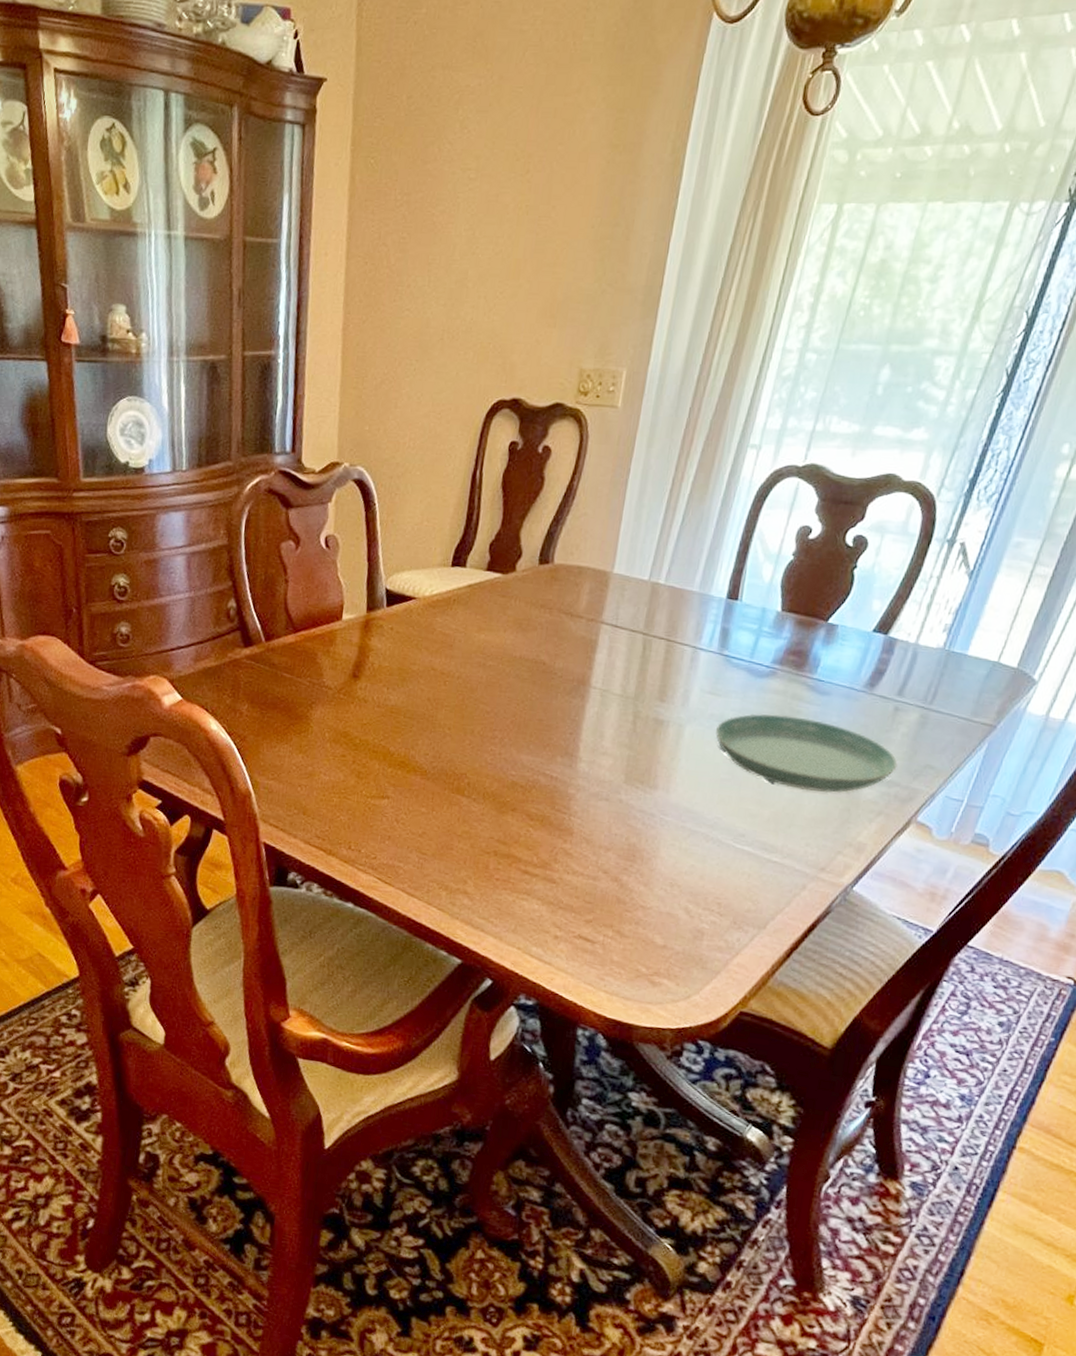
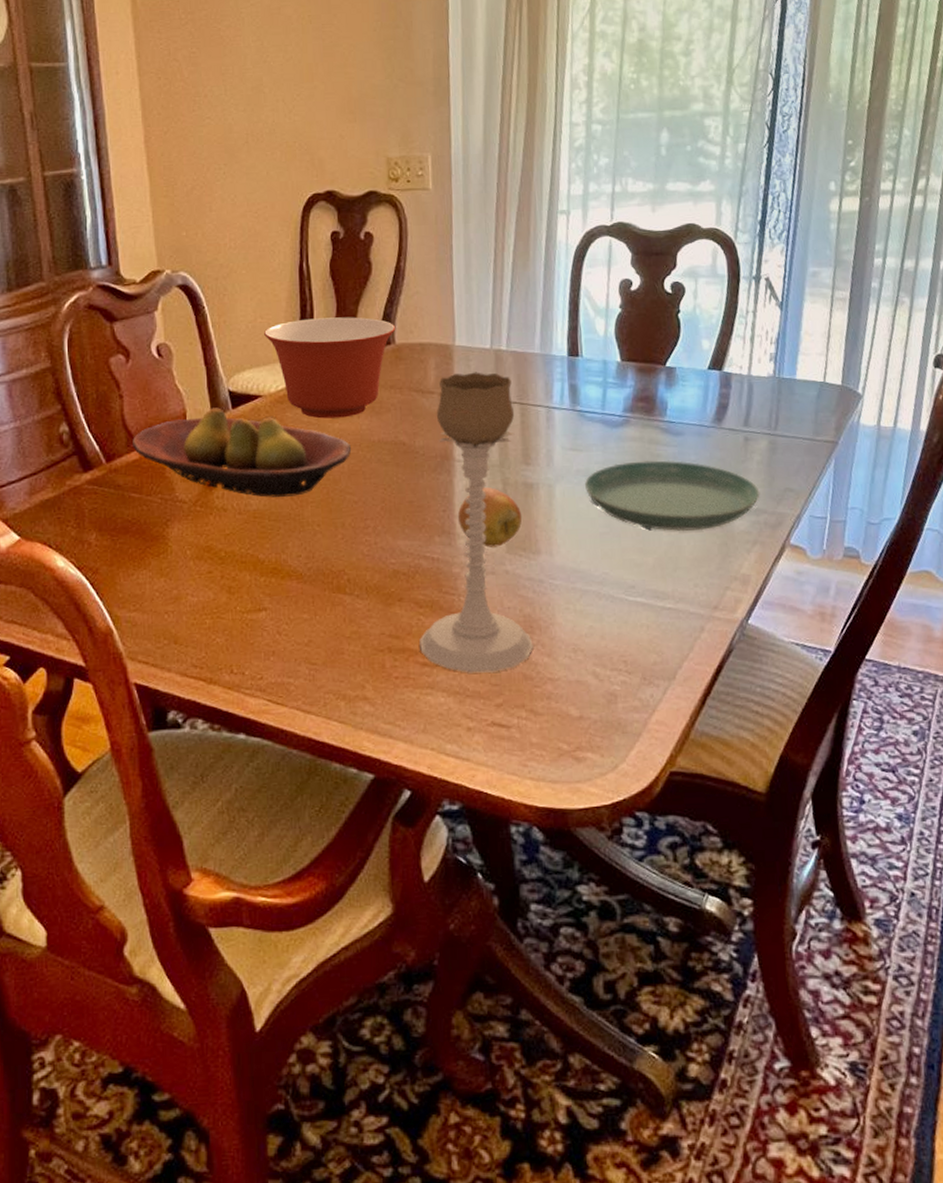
fruit bowl: none [291,603,492,698] -> present [133,407,351,497]
mixing bowl: none [428,527,557,630] -> present [264,317,396,419]
candle holder: none [524,600,663,891] -> present [420,372,533,673]
apple: none [582,717,647,776] -> present [457,487,523,548]

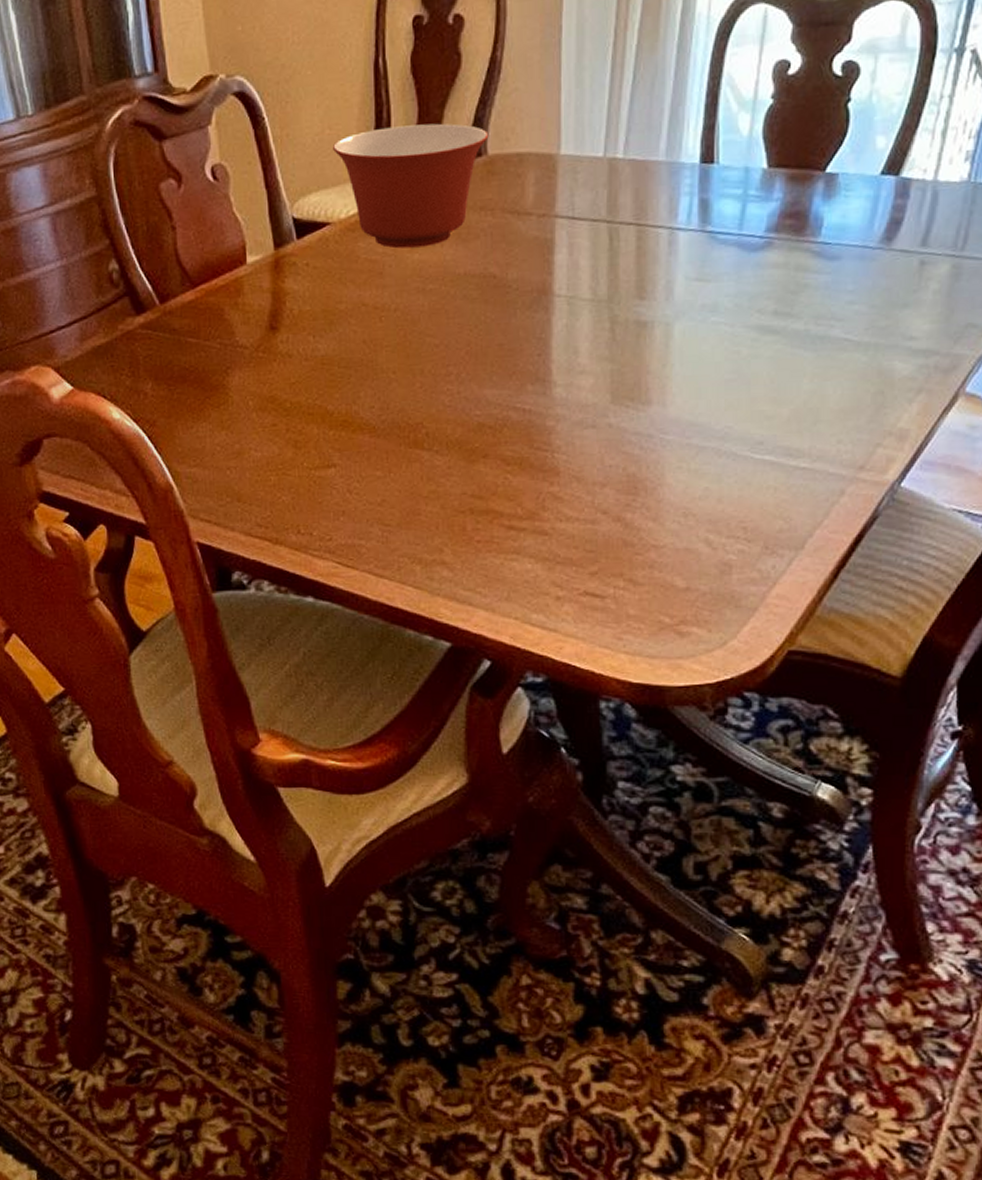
fruit bowl: present [133,407,351,497] -> none [188,238,432,341]
candle holder: present [420,372,533,673] -> none [506,187,636,538]
apple: present [457,487,523,548] -> none [554,327,632,397]
saucer: present [585,460,760,532] -> none [711,290,933,378]

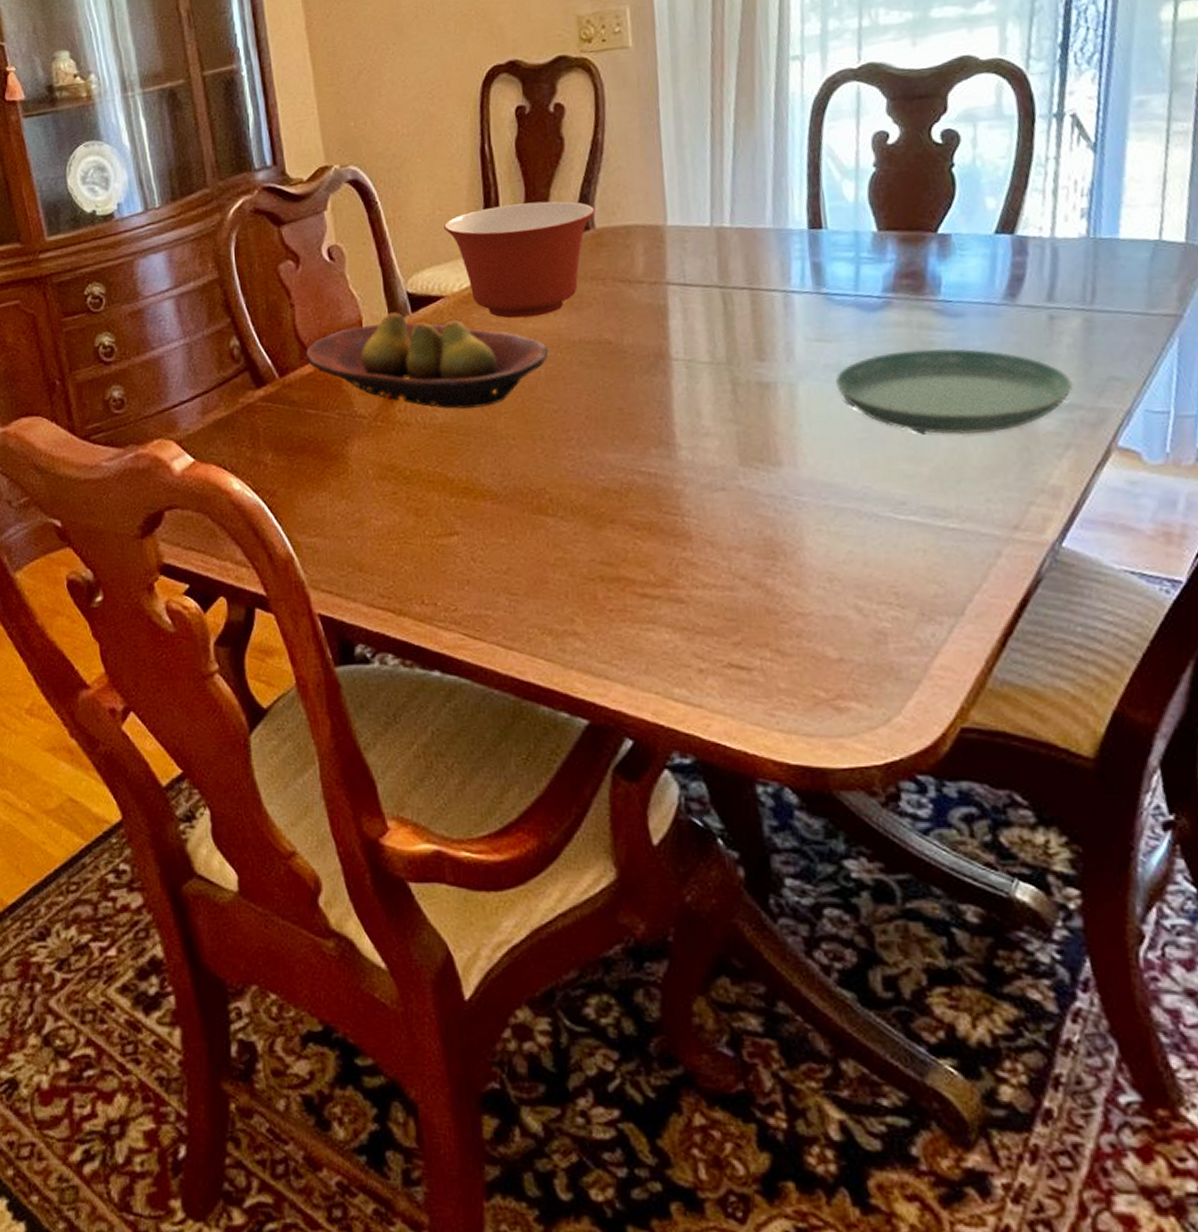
fruit bowl: none [188,238,432,341] -> present [306,312,548,409]
saucer: none [711,290,933,378] -> present [836,347,1073,435]

